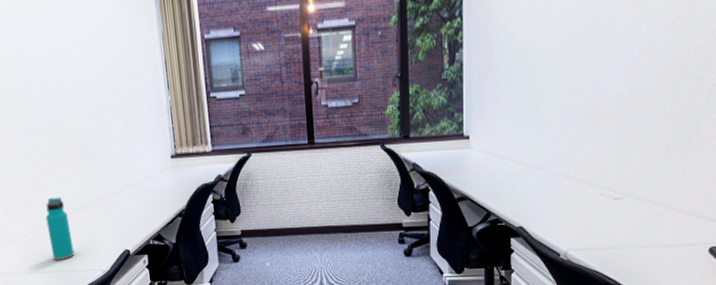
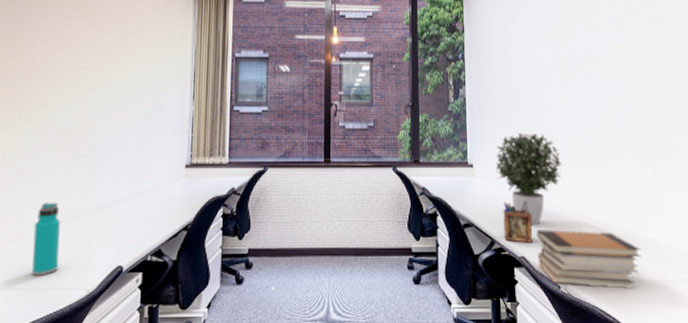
potted plant: none [495,97,574,195] -> present [495,132,563,225]
desk organizer: none [501,171,534,214] -> present [503,201,533,243]
book stack: none [537,198,656,254] -> present [537,230,642,289]

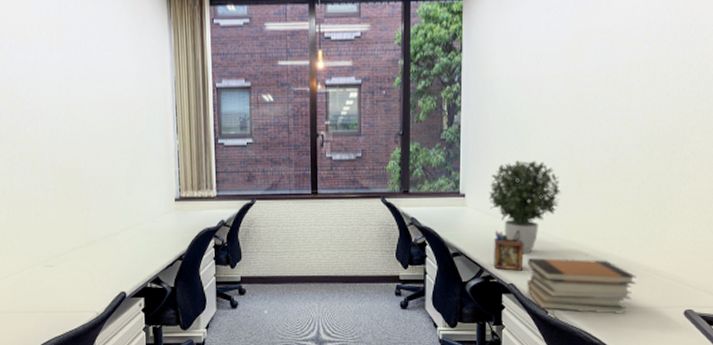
water bottle: present [32,202,61,277] -> none [41,235,68,301]

